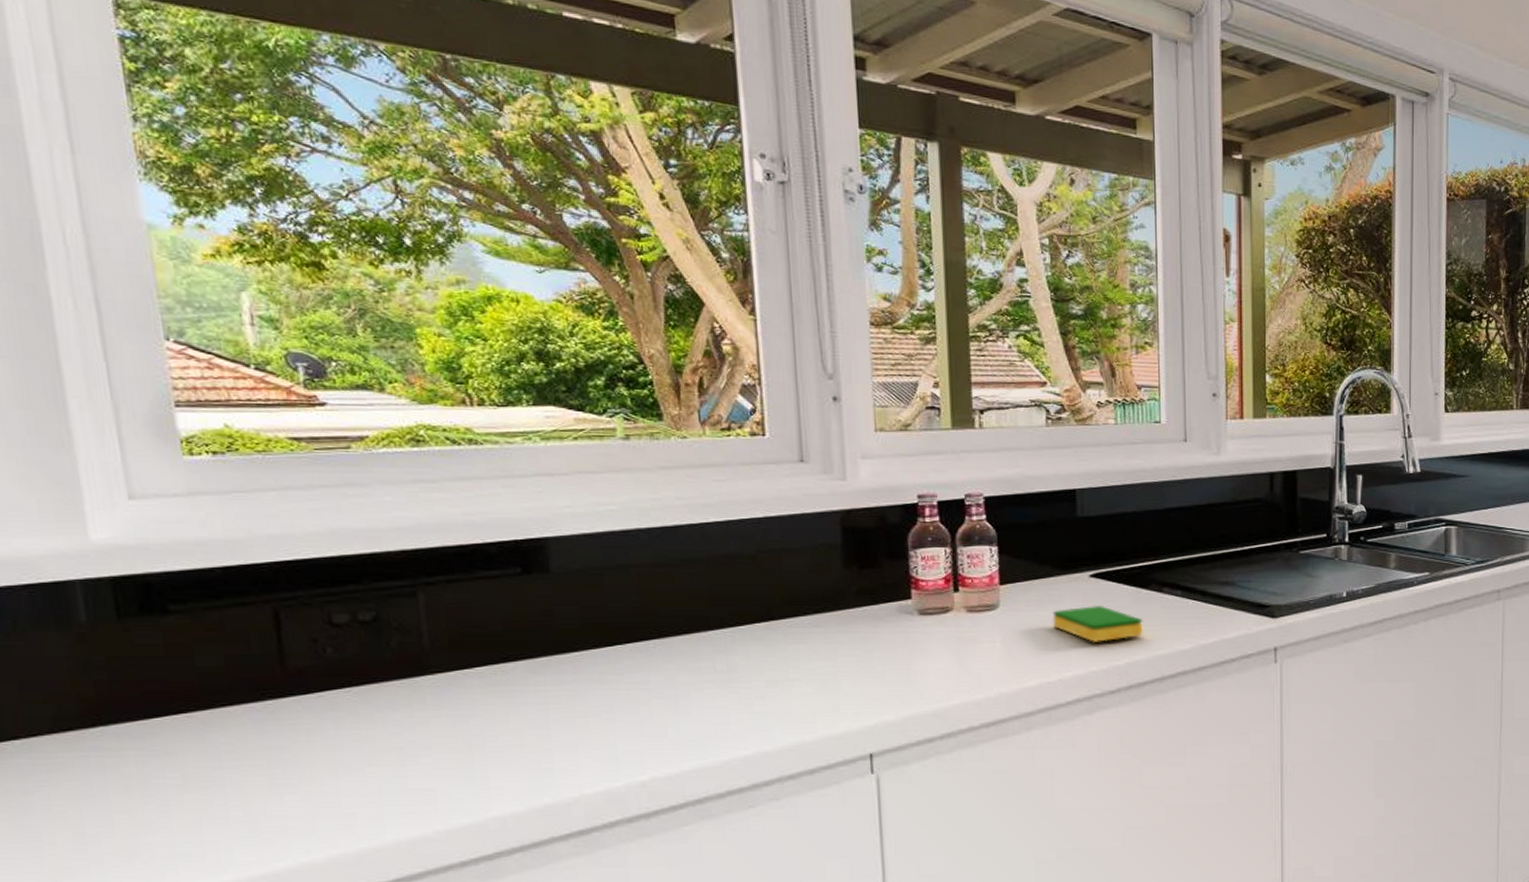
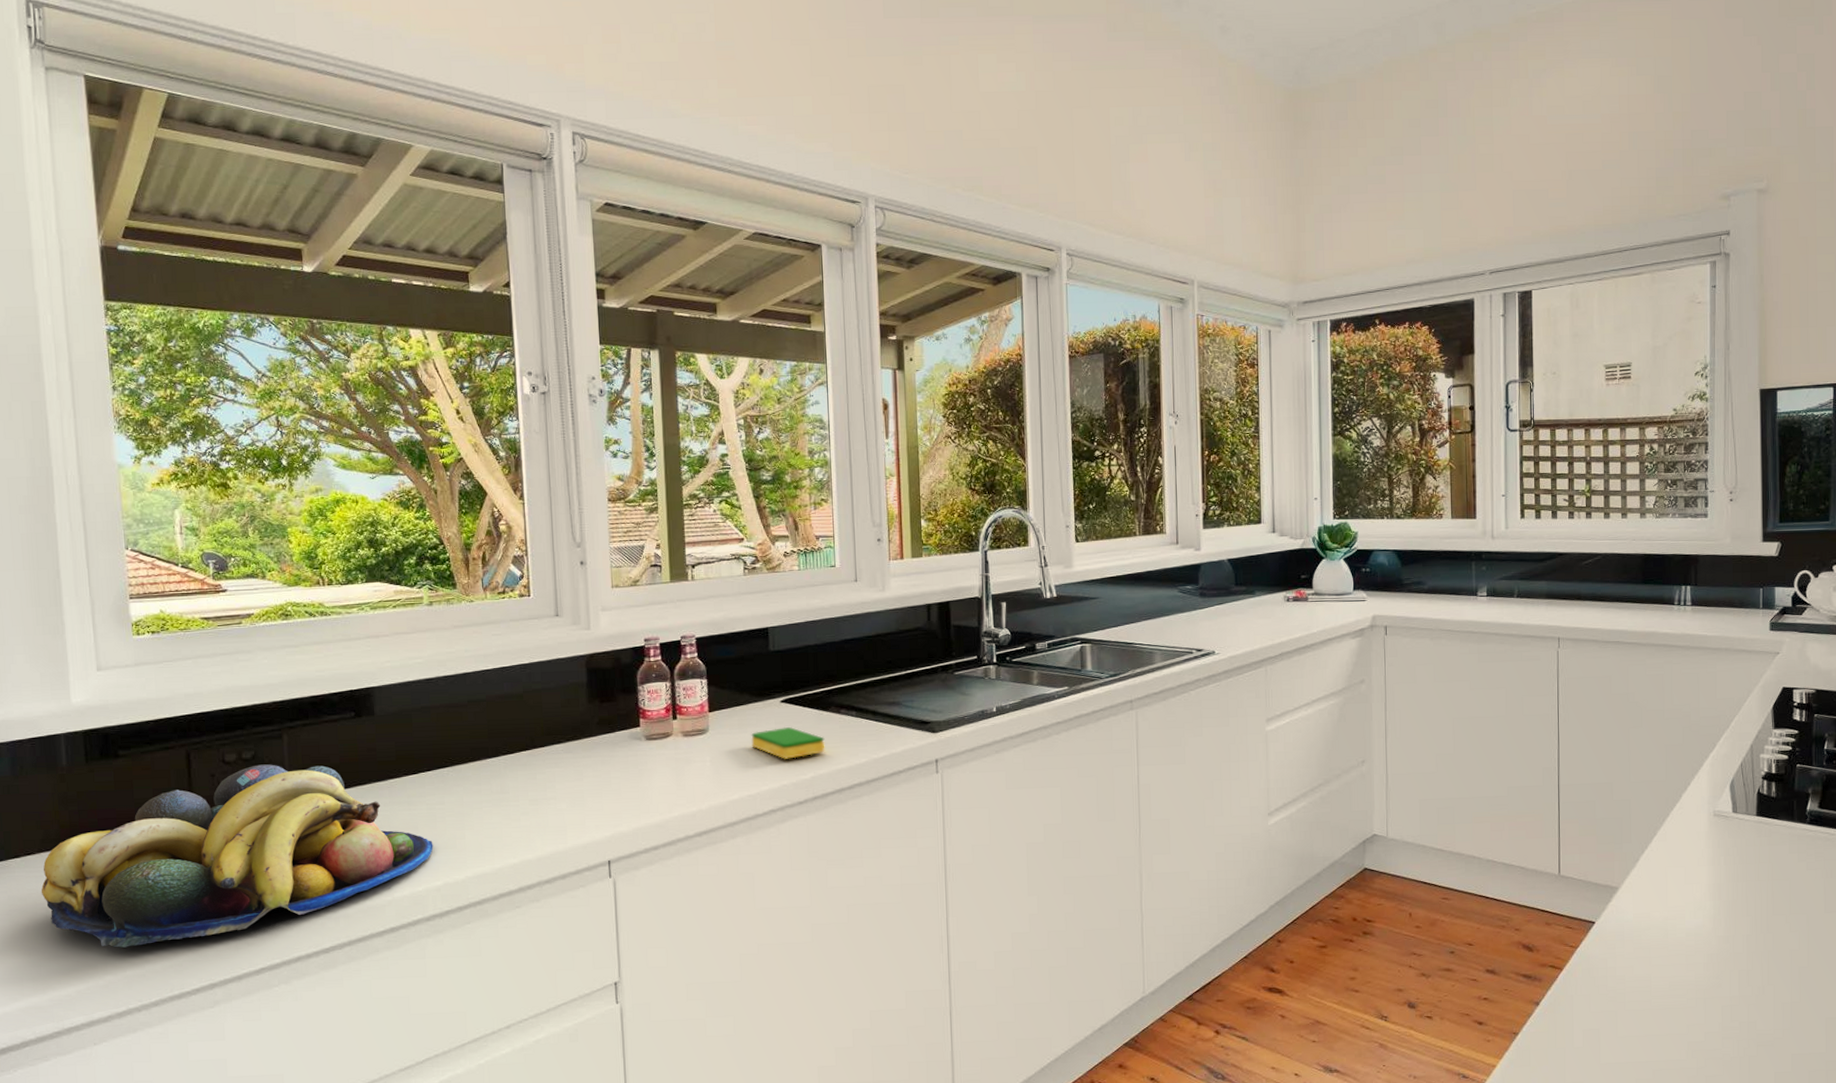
fruit bowl: none [55,628,636,855] -> present [41,764,434,948]

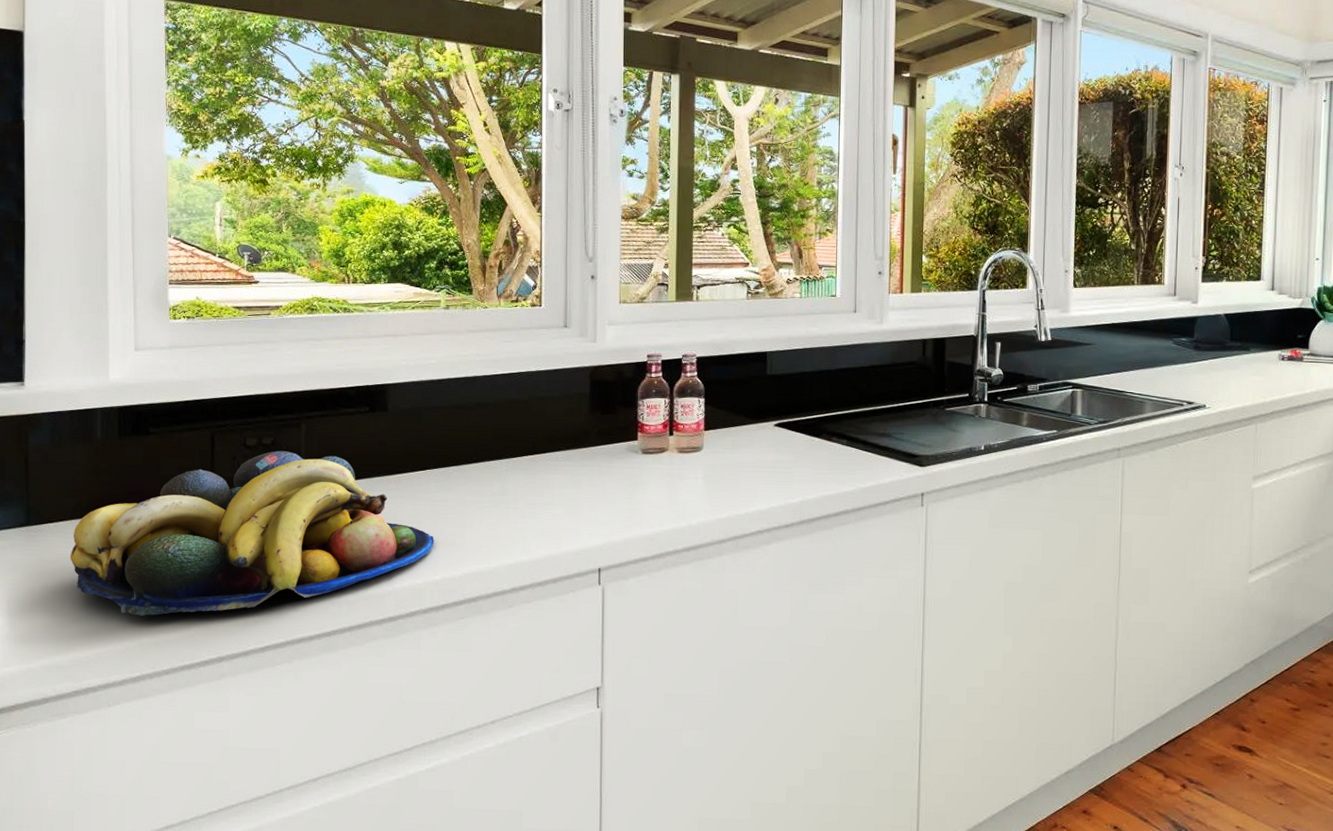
dish sponge: present [751,727,825,759] -> none [743,451,815,482]

